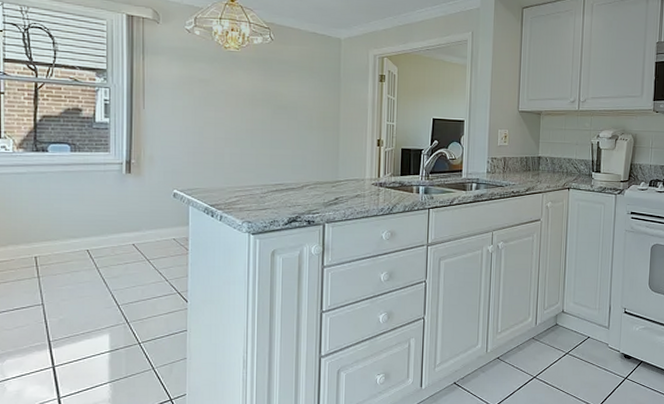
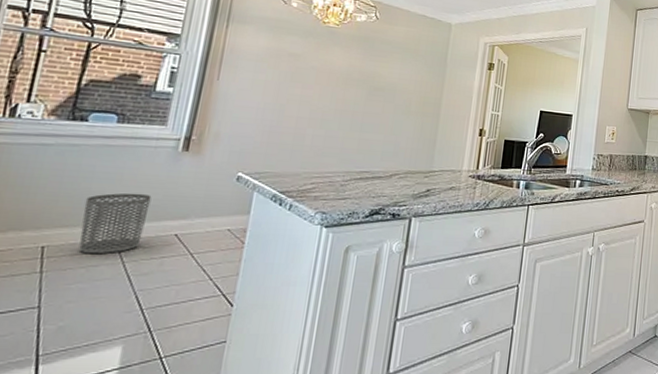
waste bin: none [59,211,109,262] -> present [78,193,152,255]

